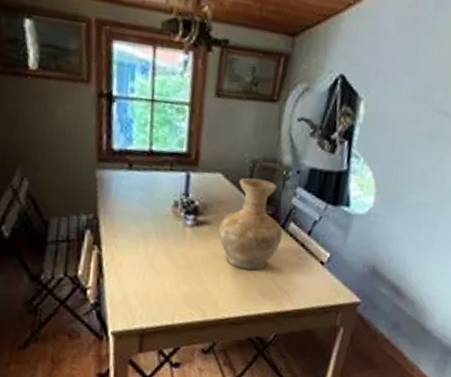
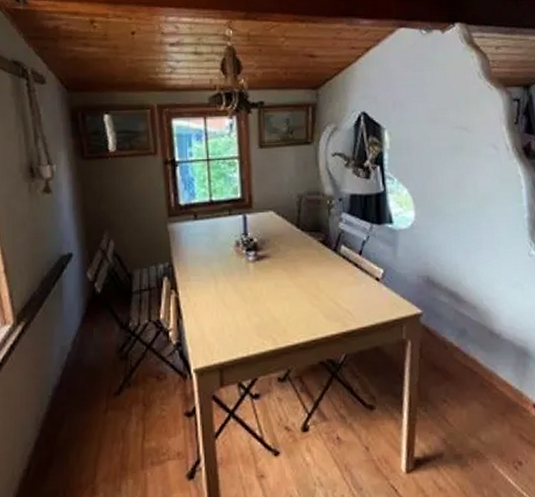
vase: present [218,177,283,271] -> none [277,210,336,296]

